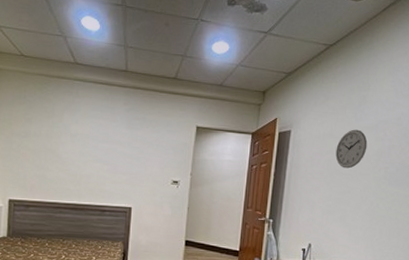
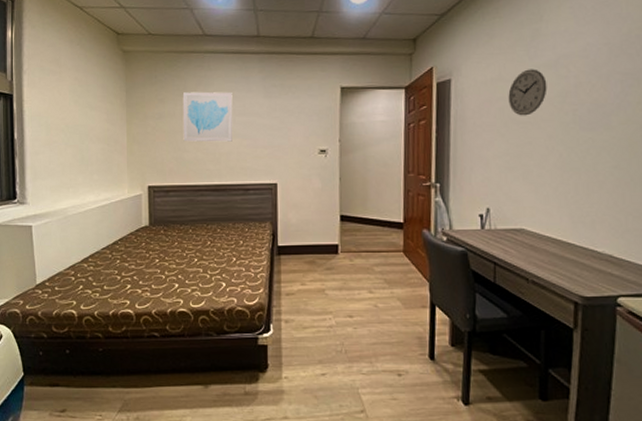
wall art: none [47,115,98,166] -> present [182,91,233,142]

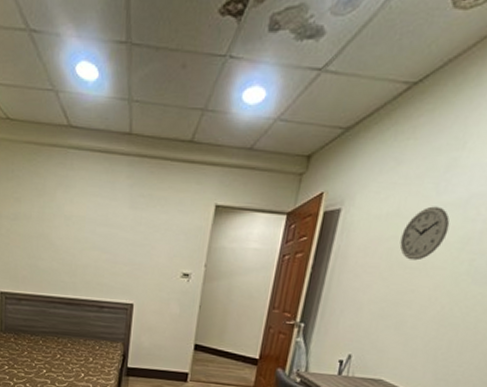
wall art: present [182,91,233,142] -> none [39,193,95,254]

